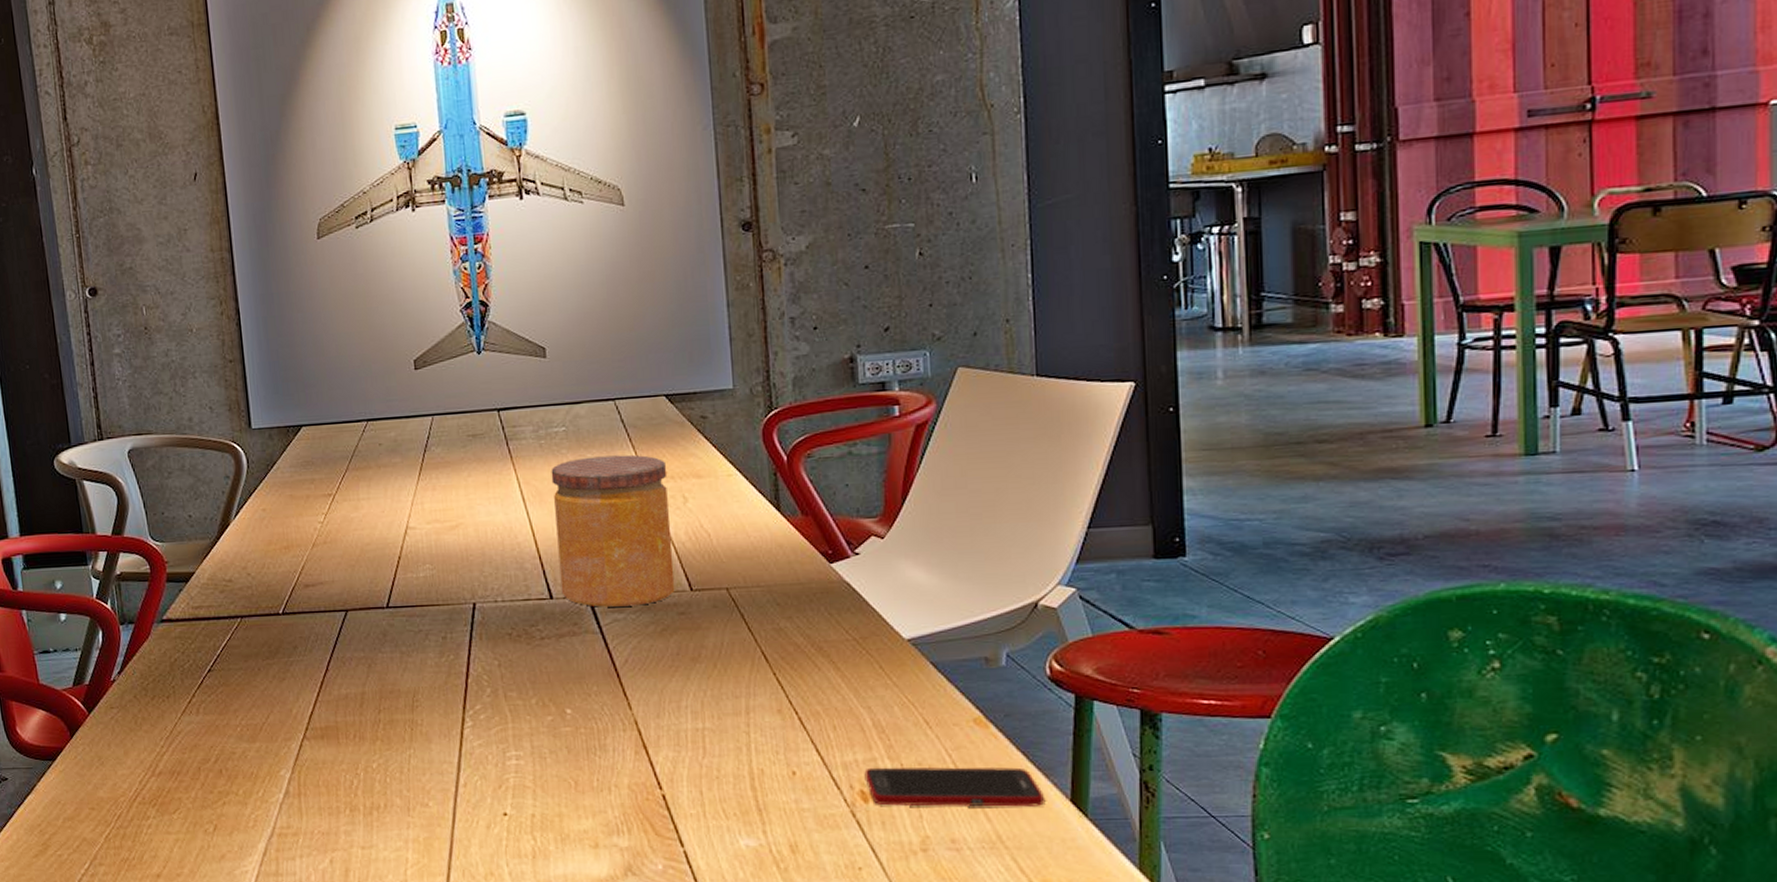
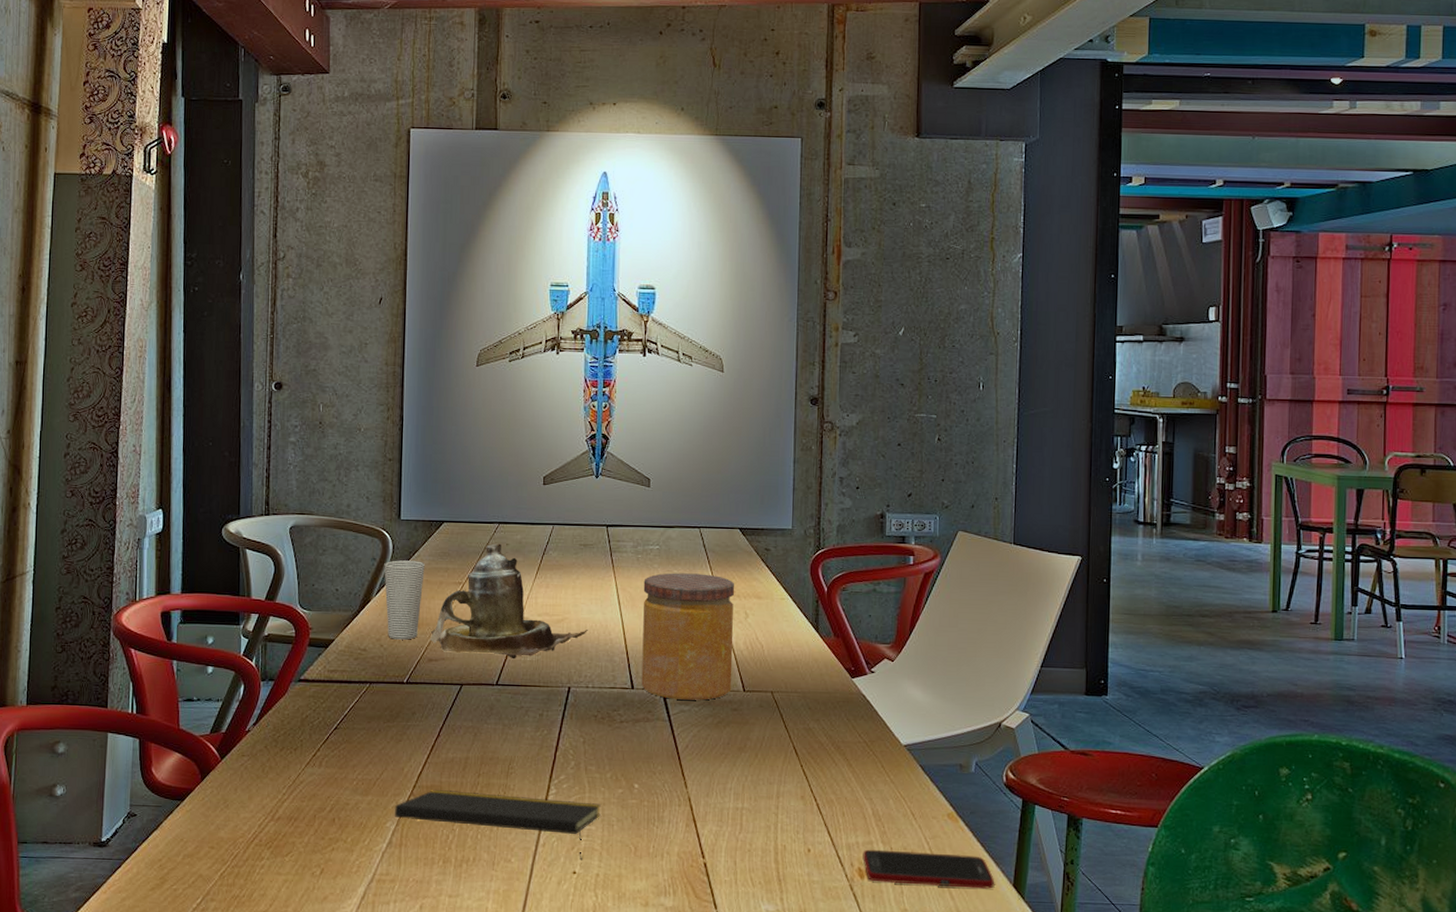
cup: none [239,474,289,566] -> present [384,560,425,640]
notepad: none [286,730,529,800] -> present [394,789,601,861]
teapot: none [303,444,490,576] -> present [430,543,589,658]

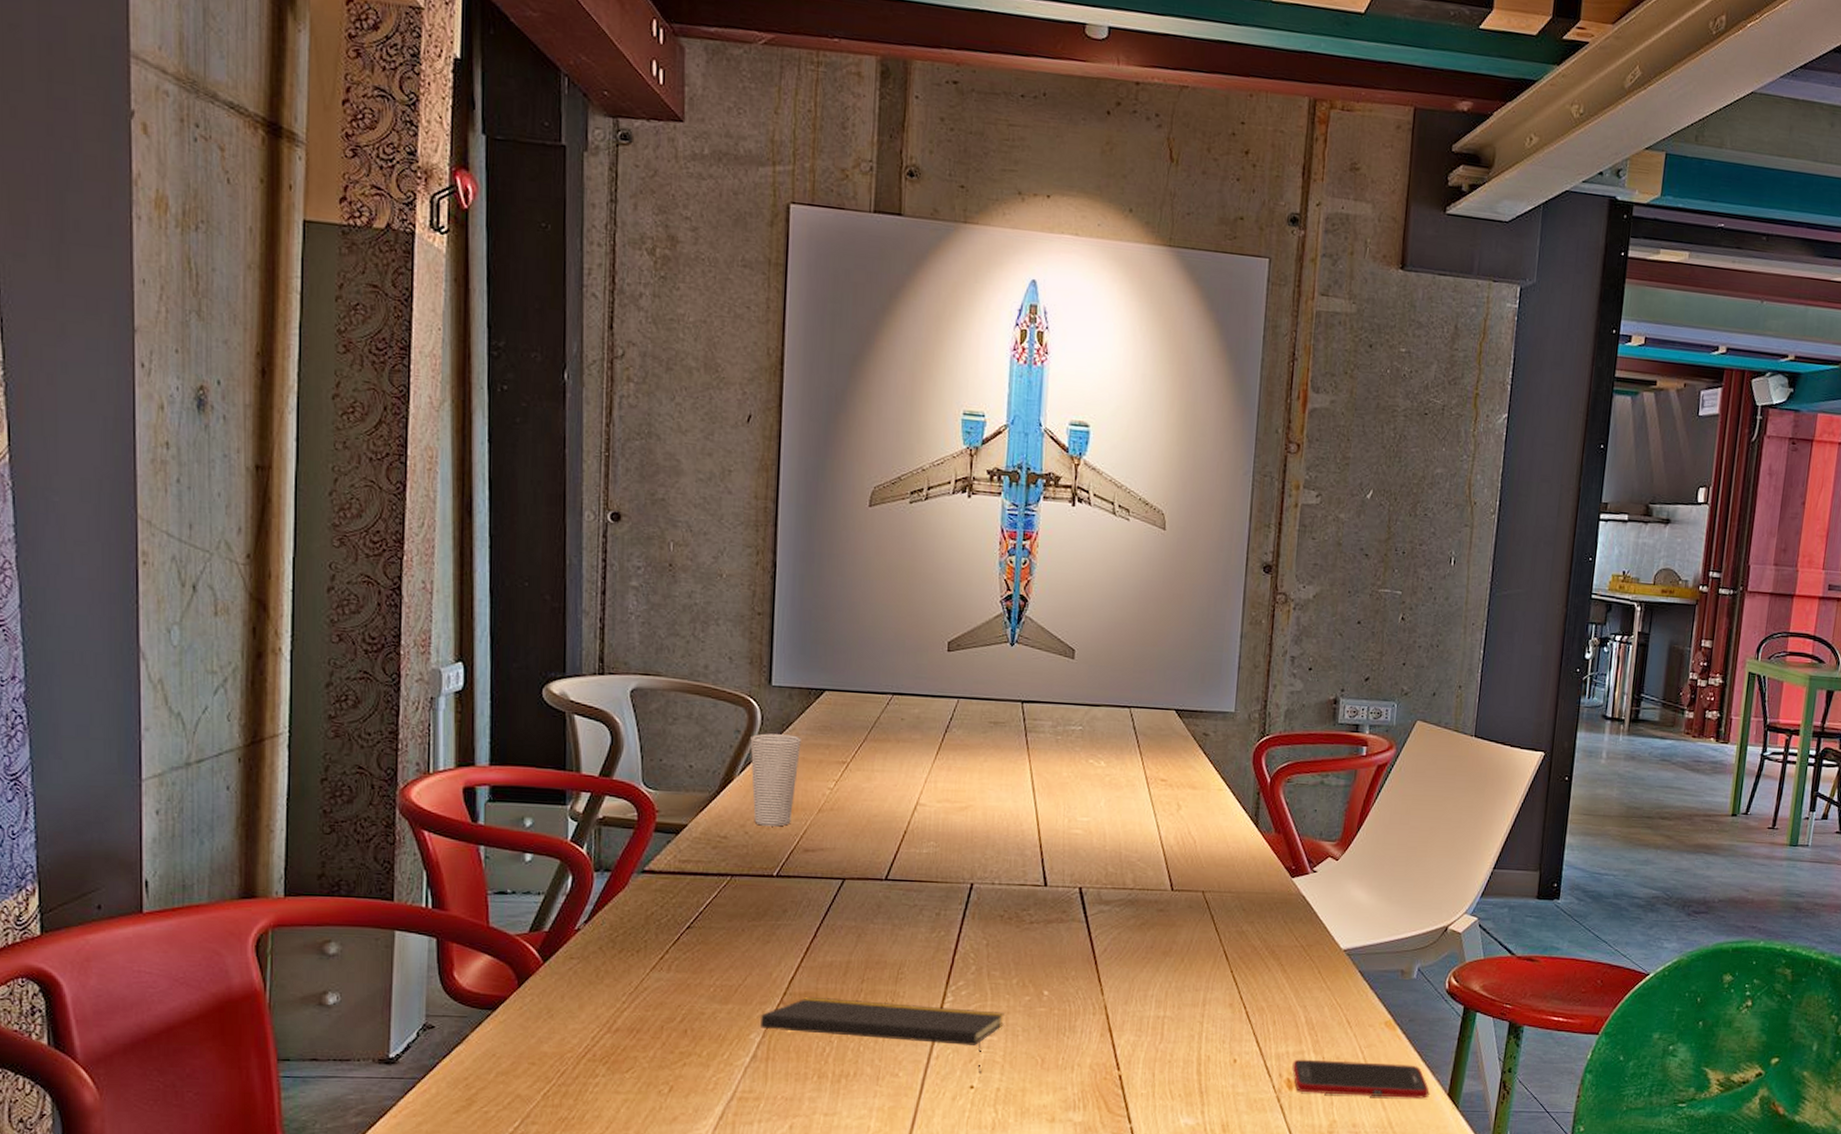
teapot: present [430,543,589,658] -> none [806,717,997,850]
jar: present [641,573,735,700] -> none [1056,757,1167,900]

